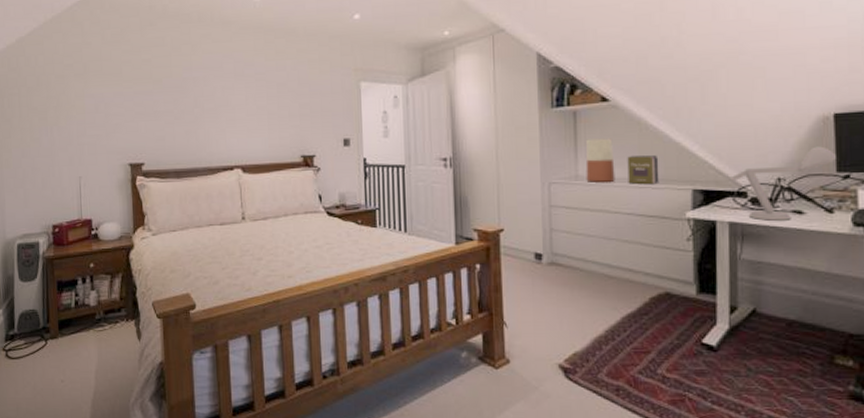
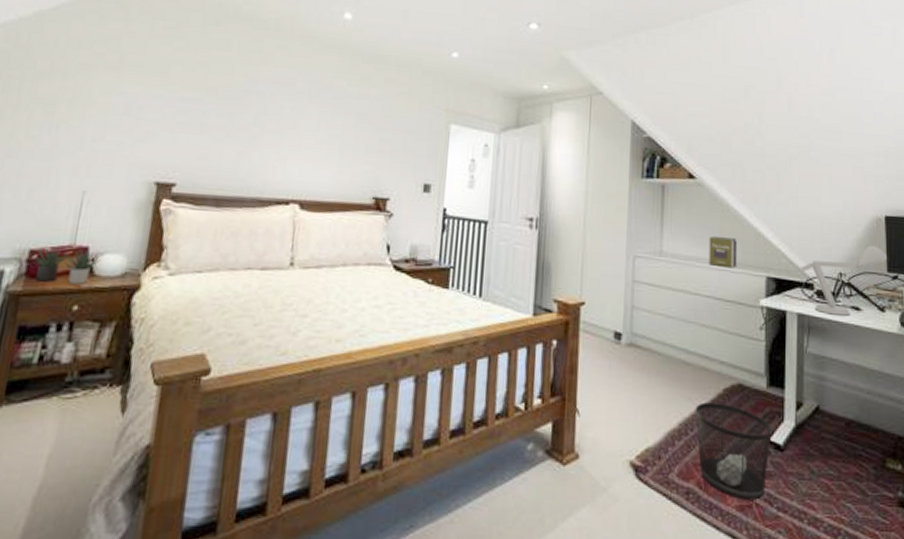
succulent plant: none [56,222,102,249] -> present [33,248,101,286]
vase: present [585,138,615,182] -> none [670,214,698,261]
waste bin: none [621,311,704,395] -> present [695,402,772,500]

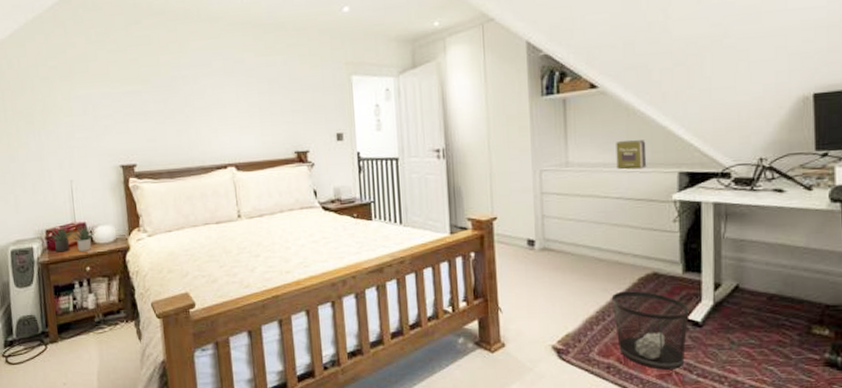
desk lamp: present [800,245,887,316] -> none [715,126,815,200]

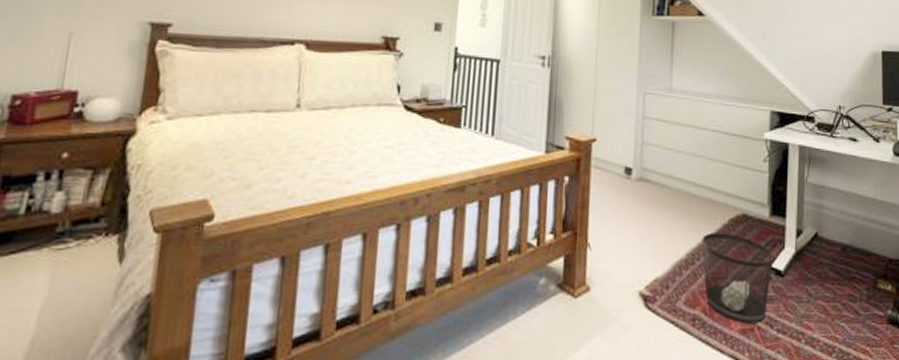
succulent plant: present [49,225,97,253] -> none [16,93,92,132]
books: present [616,140,647,169] -> none [716,71,744,103]

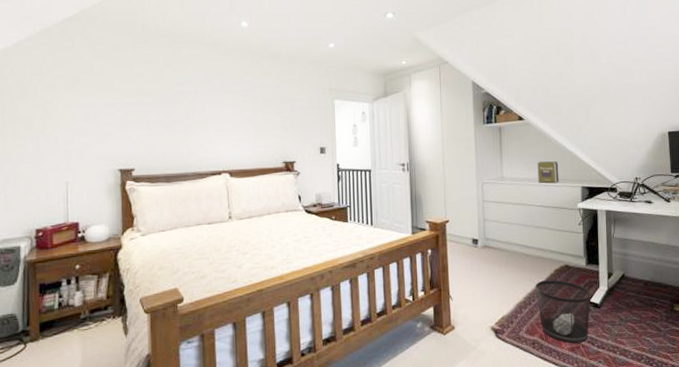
books: none [716,71,744,103] -> present [537,161,559,184]

